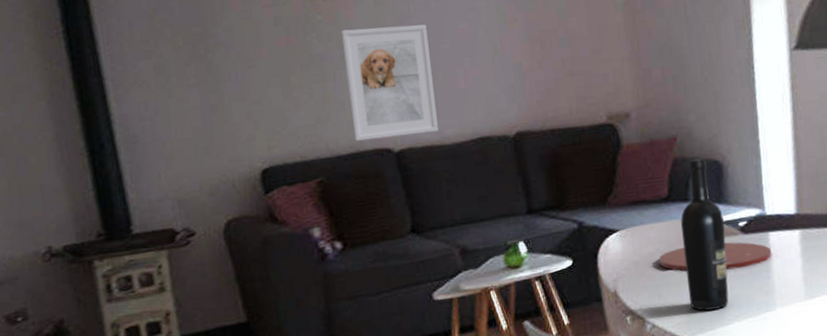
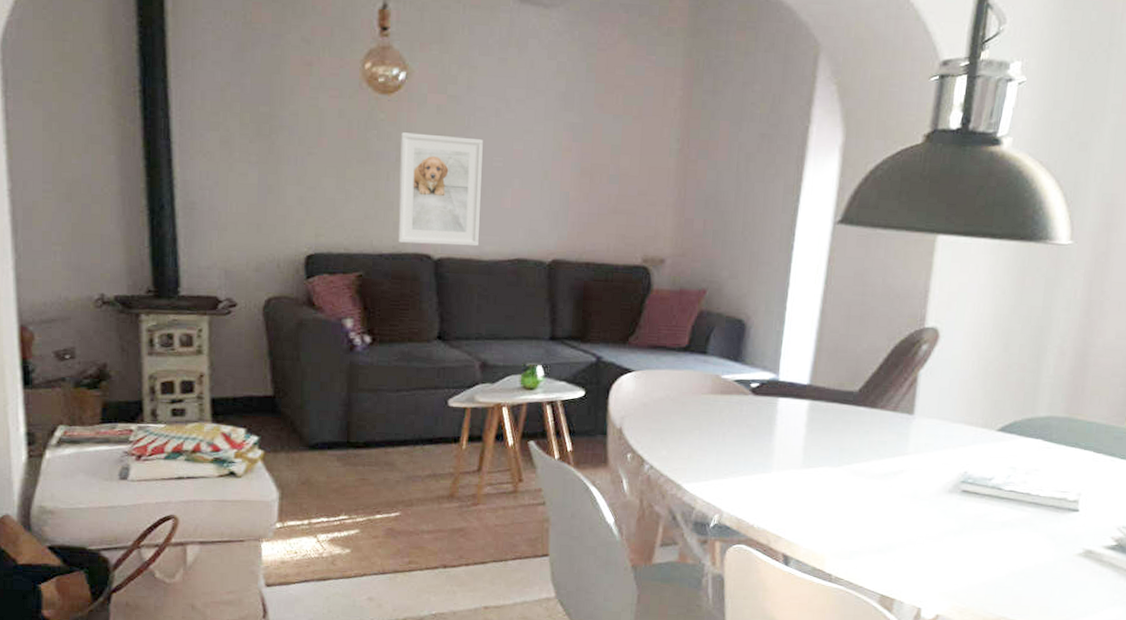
plate: present [658,242,772,271] -> none [667,397,778,428]
wine bottle: present [681,158,729,311] -> none [690,314,738,463]

